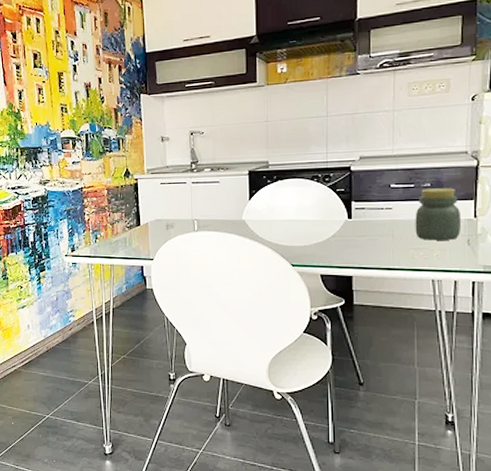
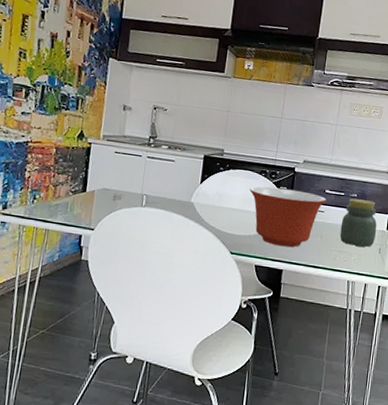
mixing bowl: none [302,190,393,252] -> present [249,186,327,247]

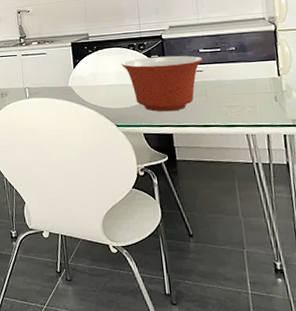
jar: present [340,198,377,247] -> none [224,50,268,98]

